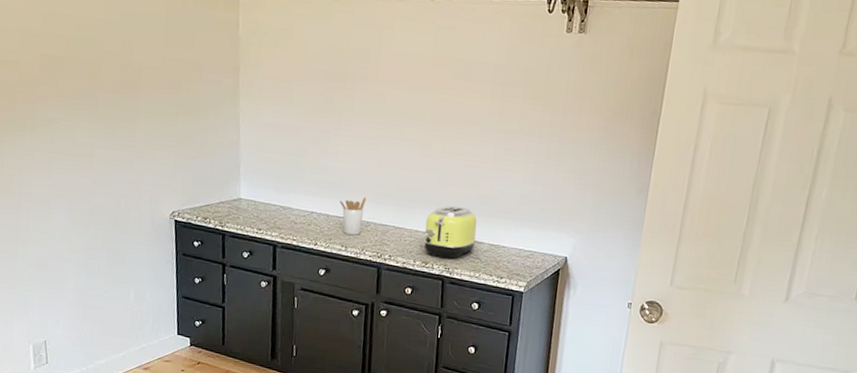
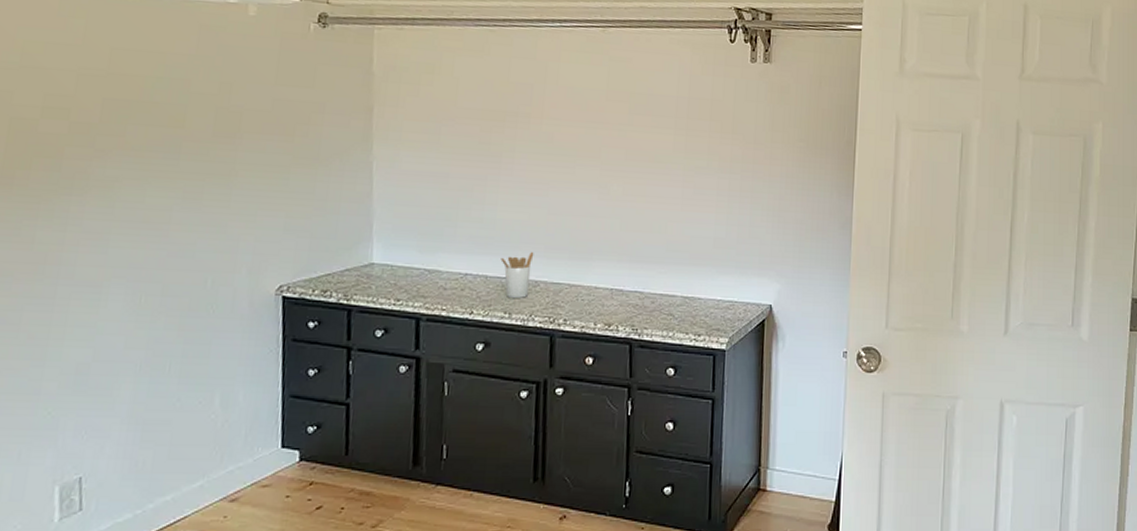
toaster: present [423,205,477,258] -> none [605,255,667,317]

